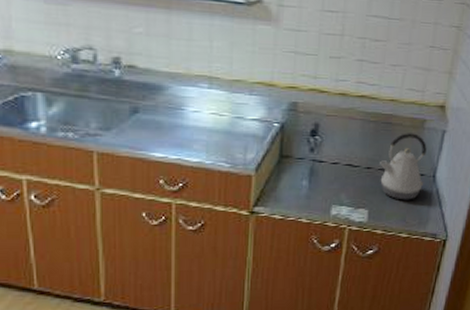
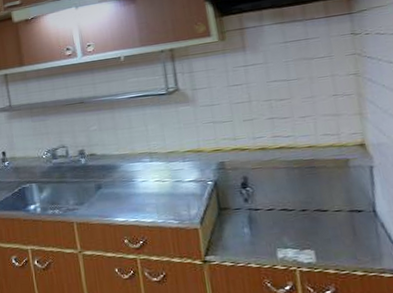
kettle: present [380,133,427,200] -> none [313,172,366,238]

